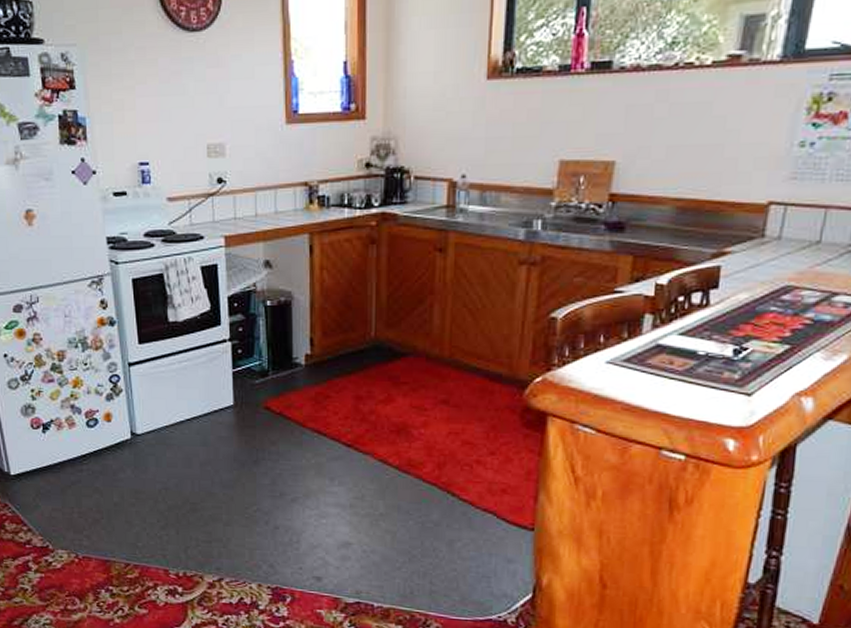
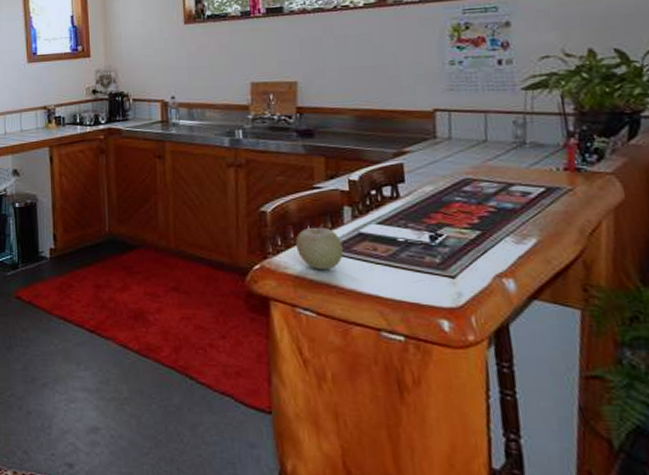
fruit: none [584,333,636,385] -> present [295,224,343,270]

